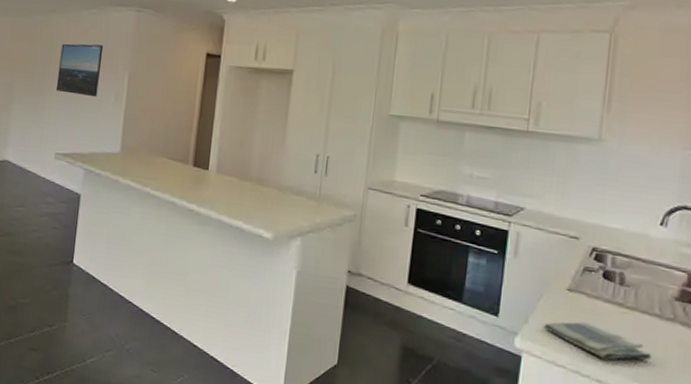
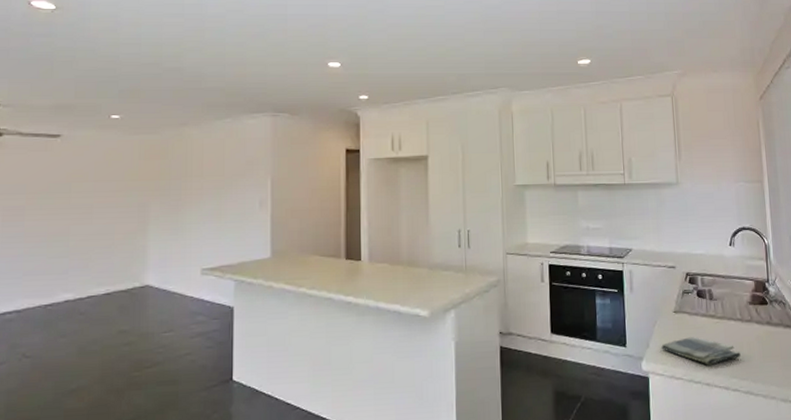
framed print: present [57,43,104,98] -> none [196,153,242,206]

